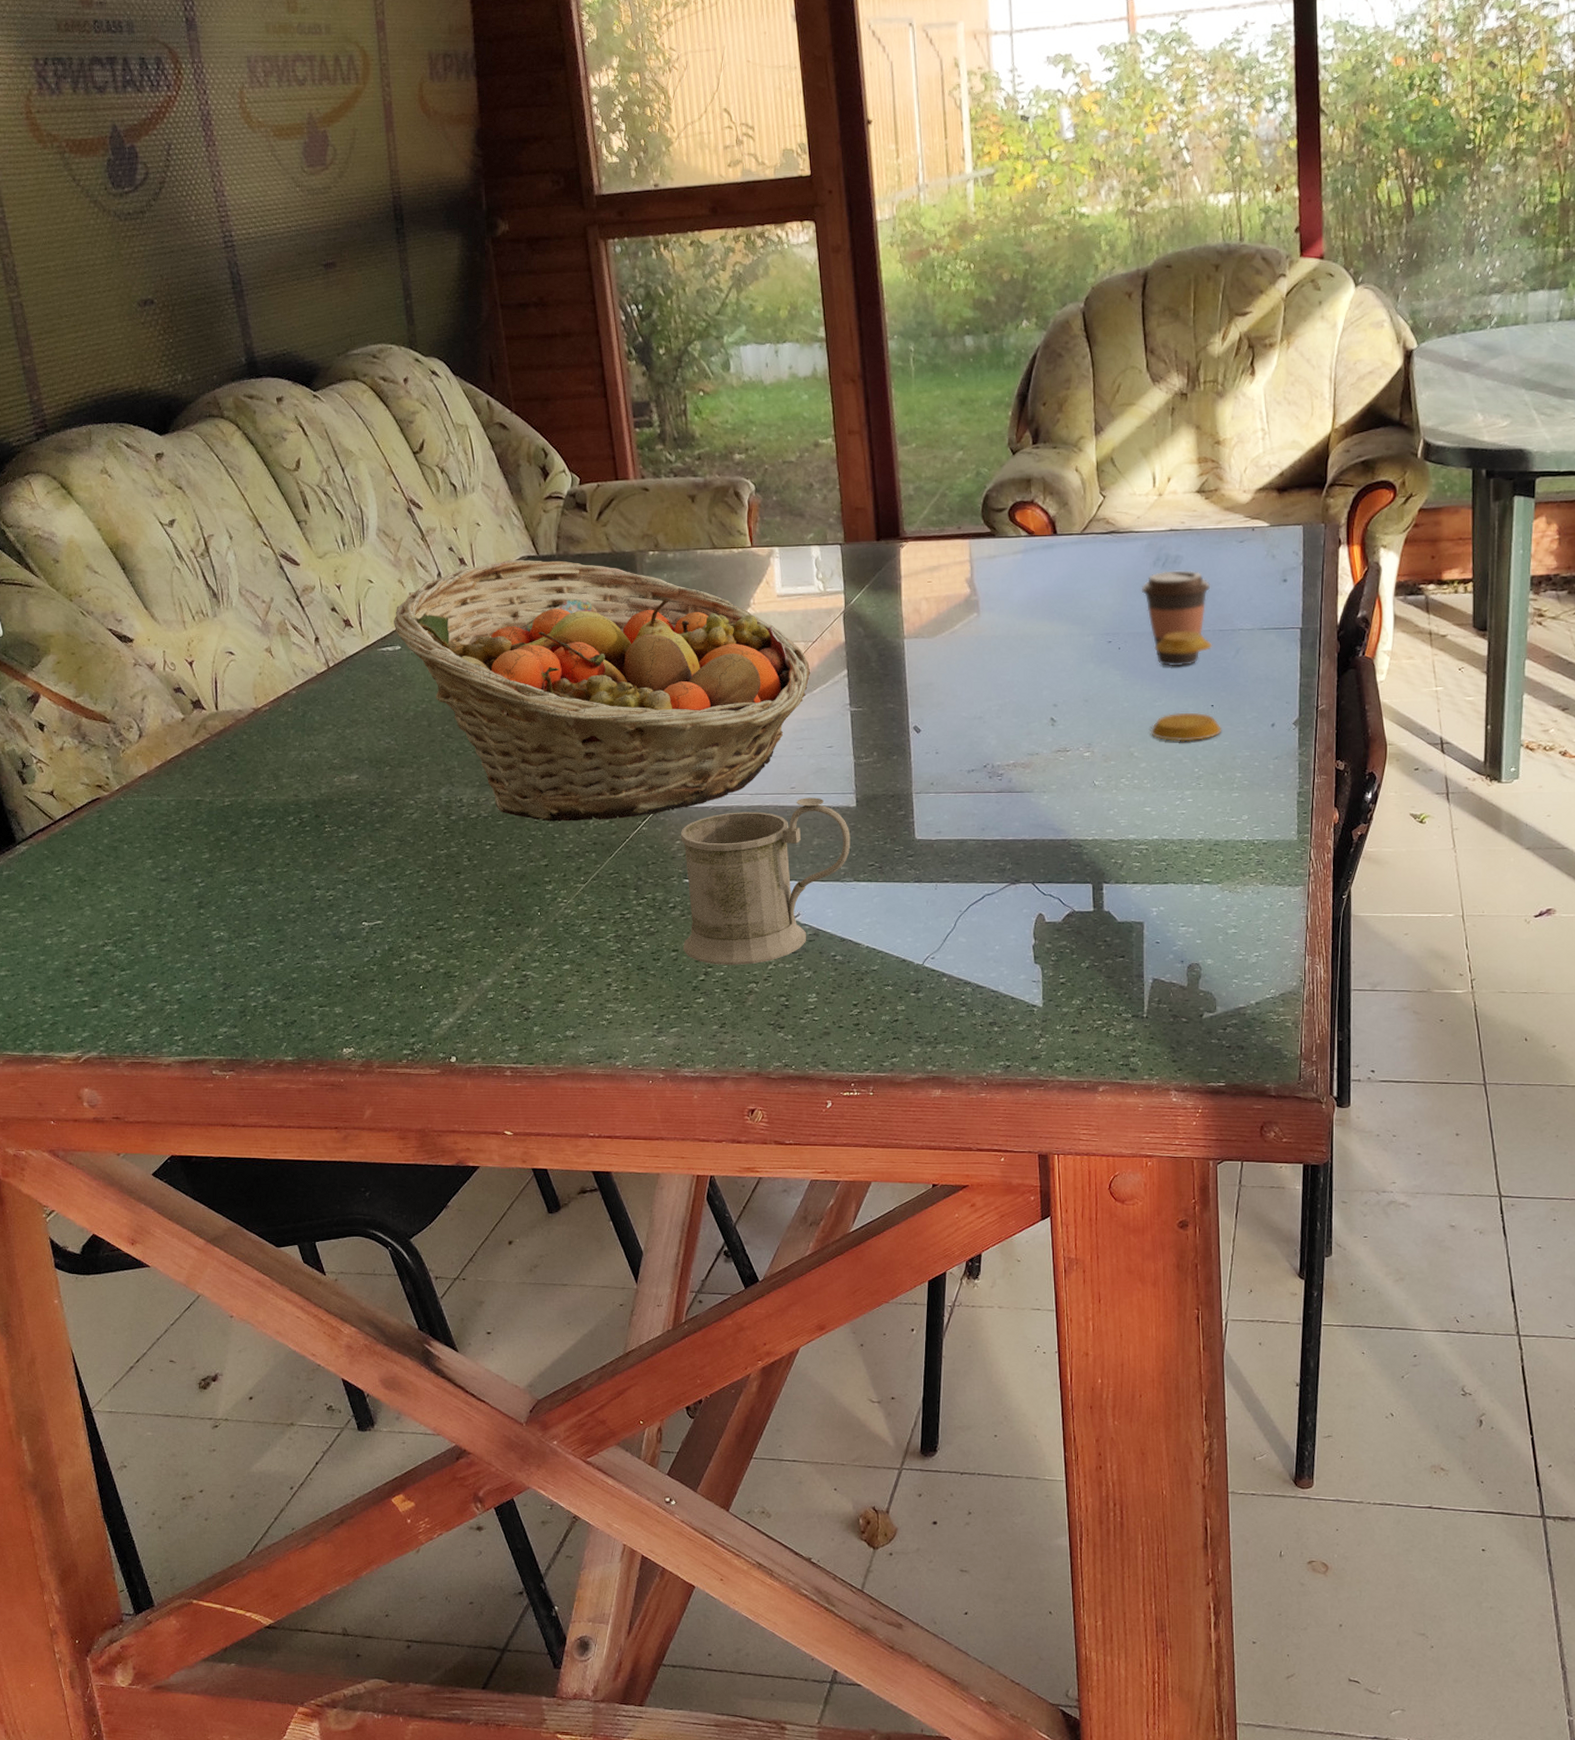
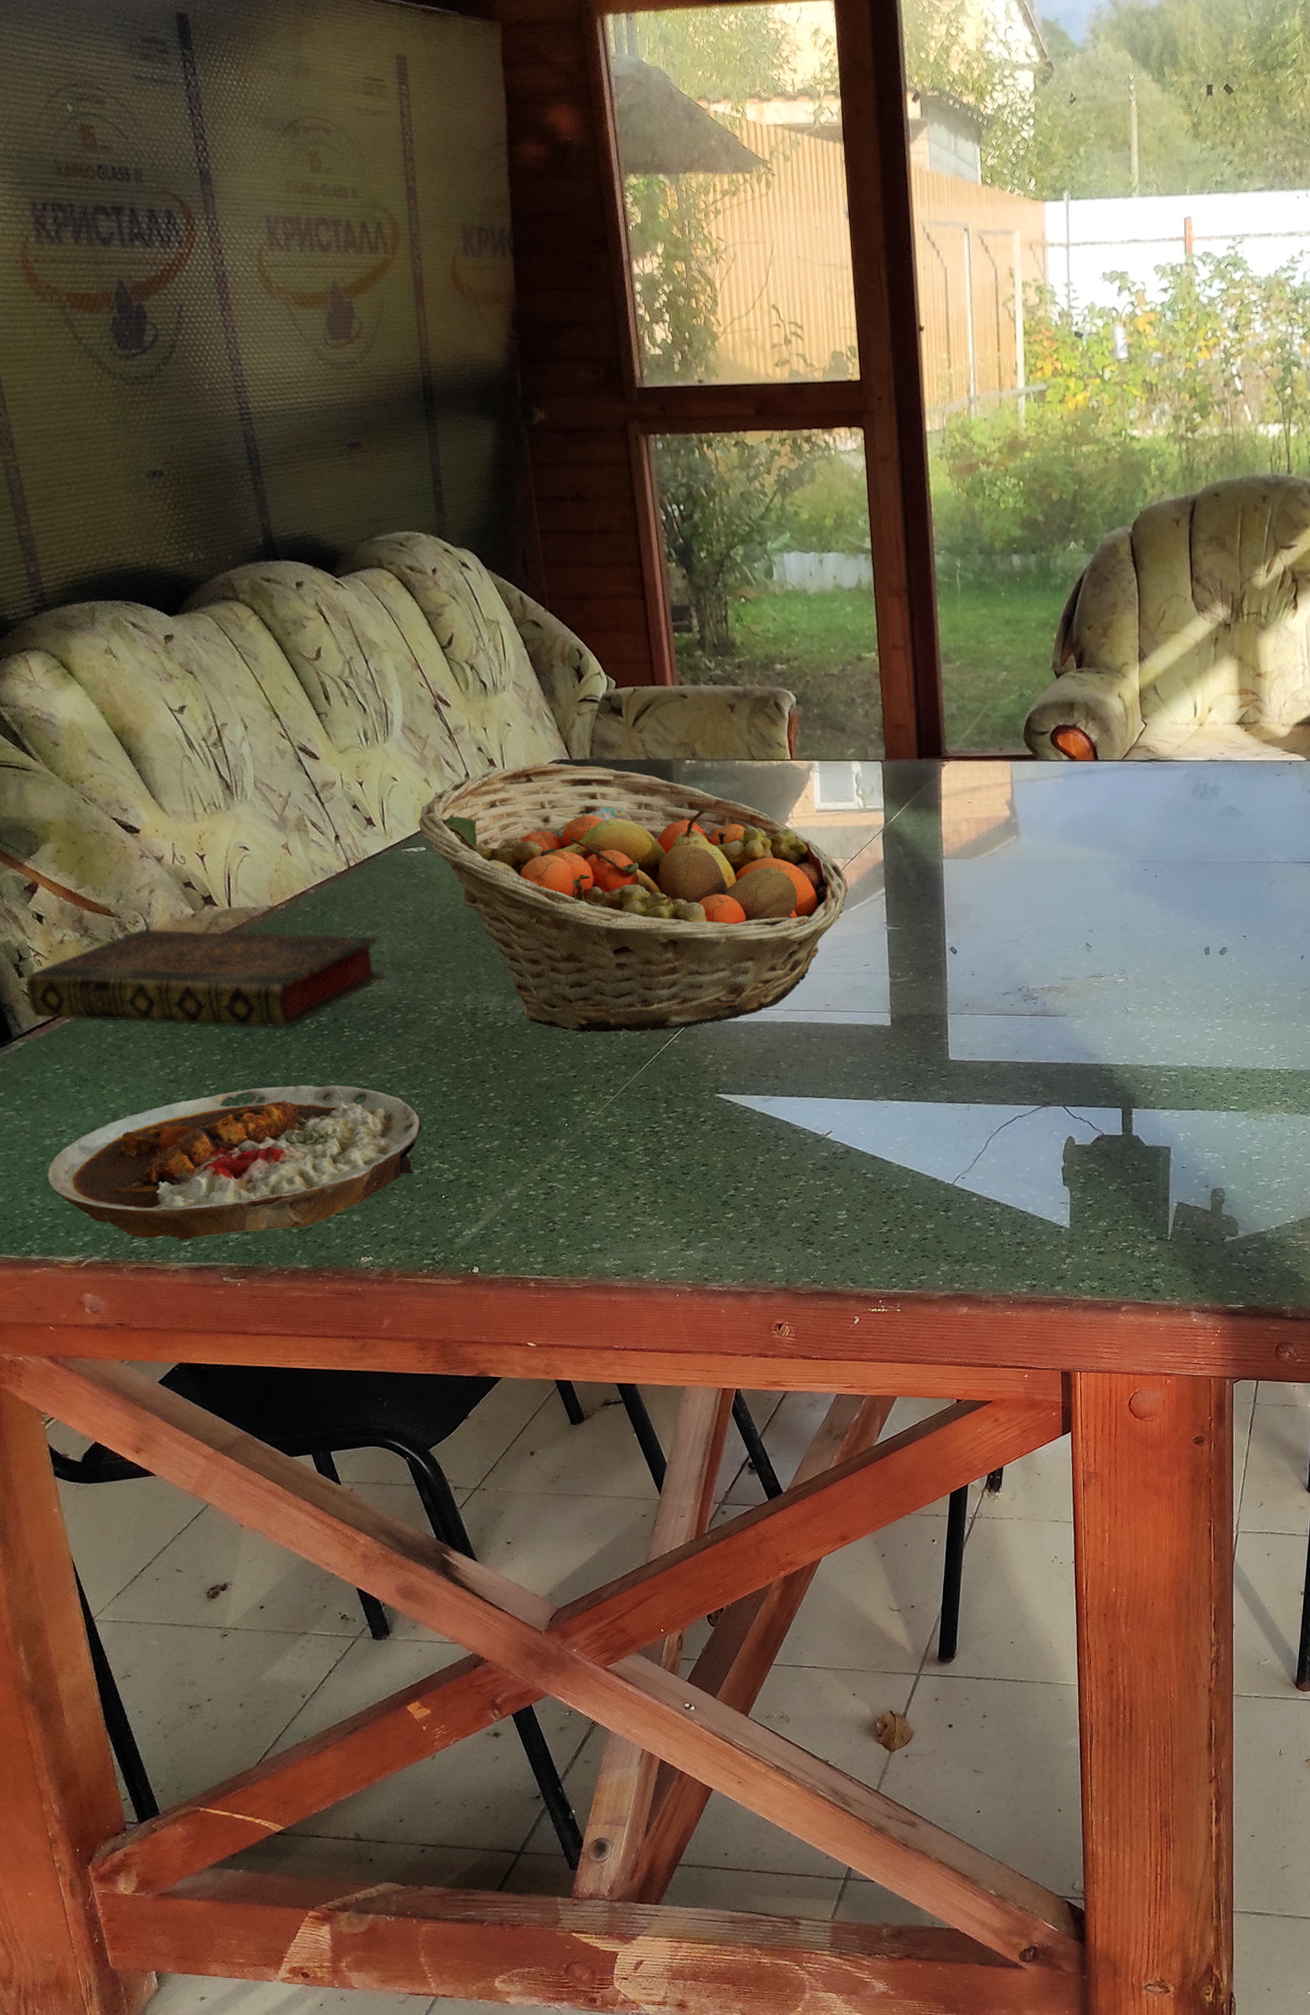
book: none [28,733,363,826] -> present [25,928,384,1028]
plate: none [48,880,400,1035] -> present [47,1085,422,1241]
mug: present [681,797,851,965] -> none [713,1015,885,1181]
coffee cup: present [1141,570,1211,667] -> none [1179,801,1247,897]
salt shaker: present [1150,631,1222,742] -> none [1183,862,1253,971]

